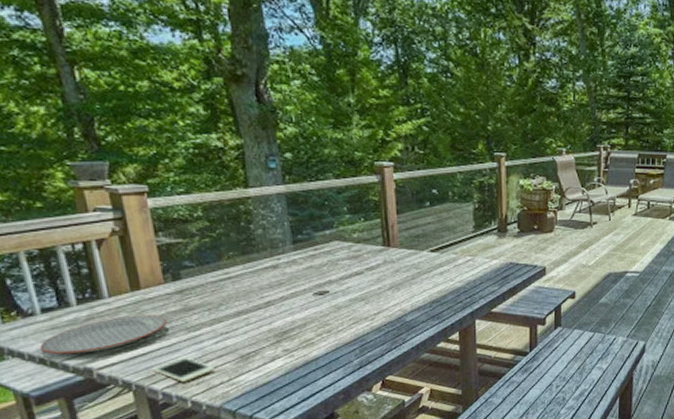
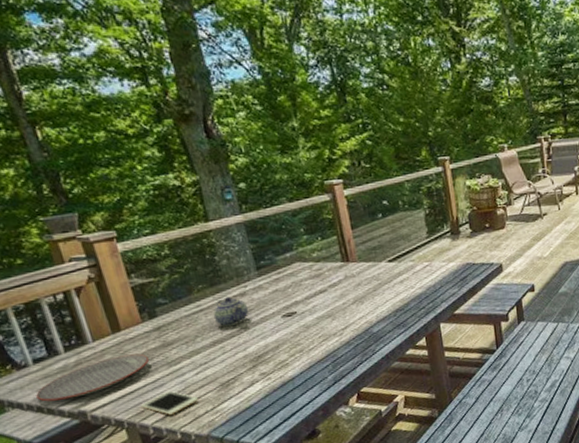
teapot: none [241,267,280,298] -> present [213,296,249,327]

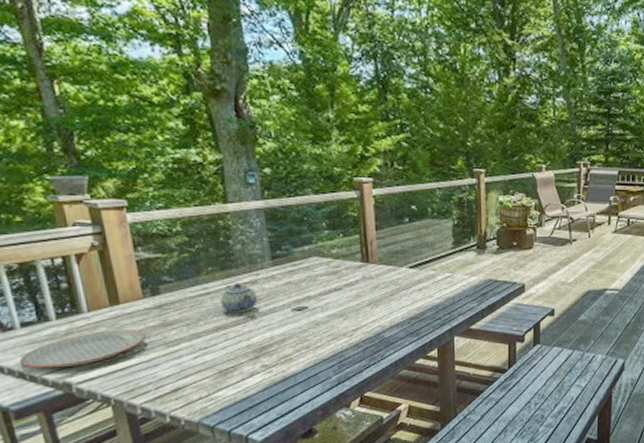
cell phone: present [140,390,200,416] -> none [130,372,194,398]

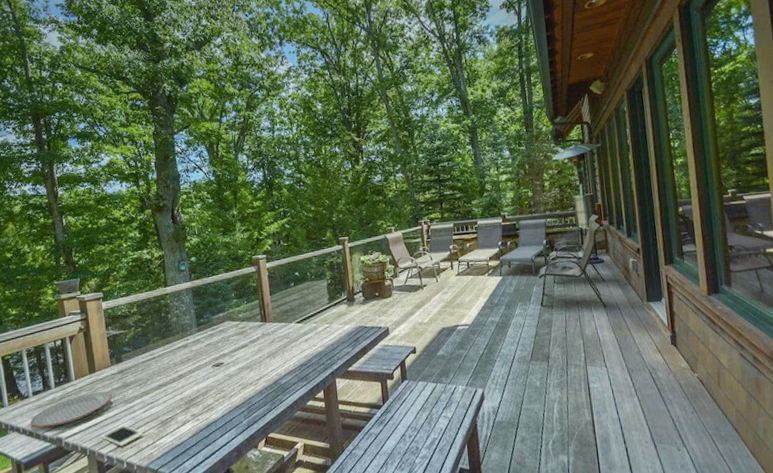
cell phone: none [130,372,194,398] -> present [100,425,144,447]
teapot: present [219,283,258,314] -> none [162,347,188,373]

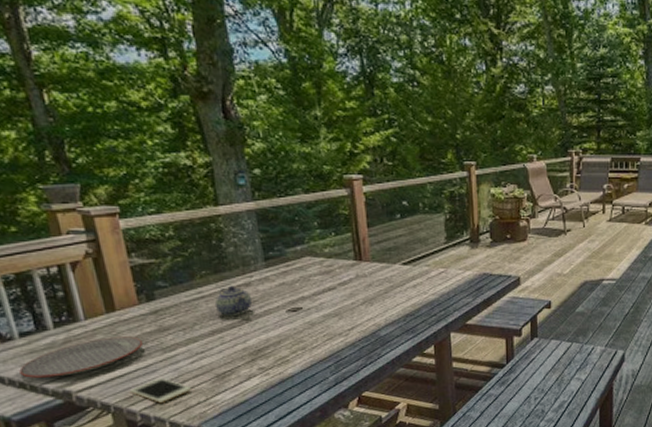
teapot: none [162,347,188,373] -> present [214,285,253,317]

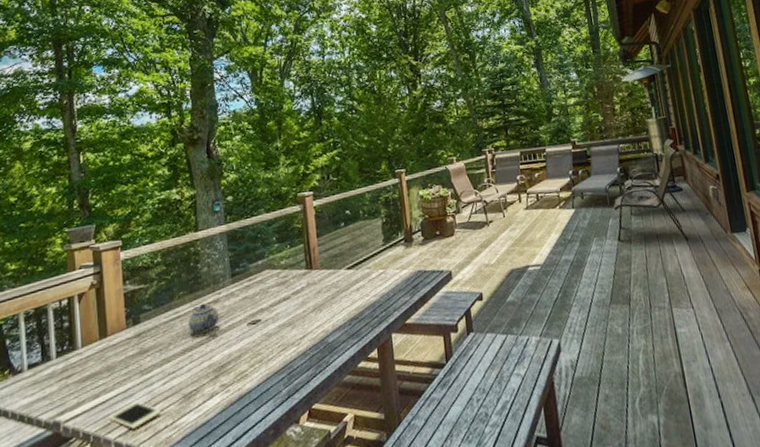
plate: present [19,336,144,378] -> none [22,360,126,410]

